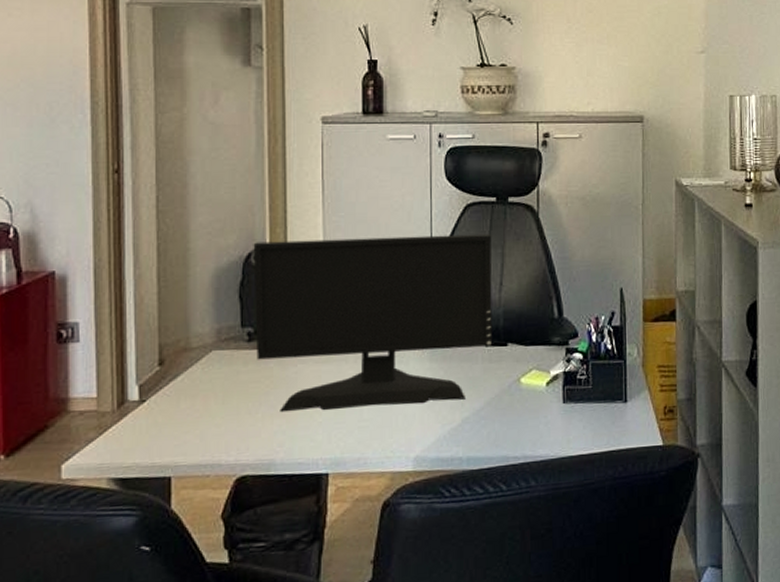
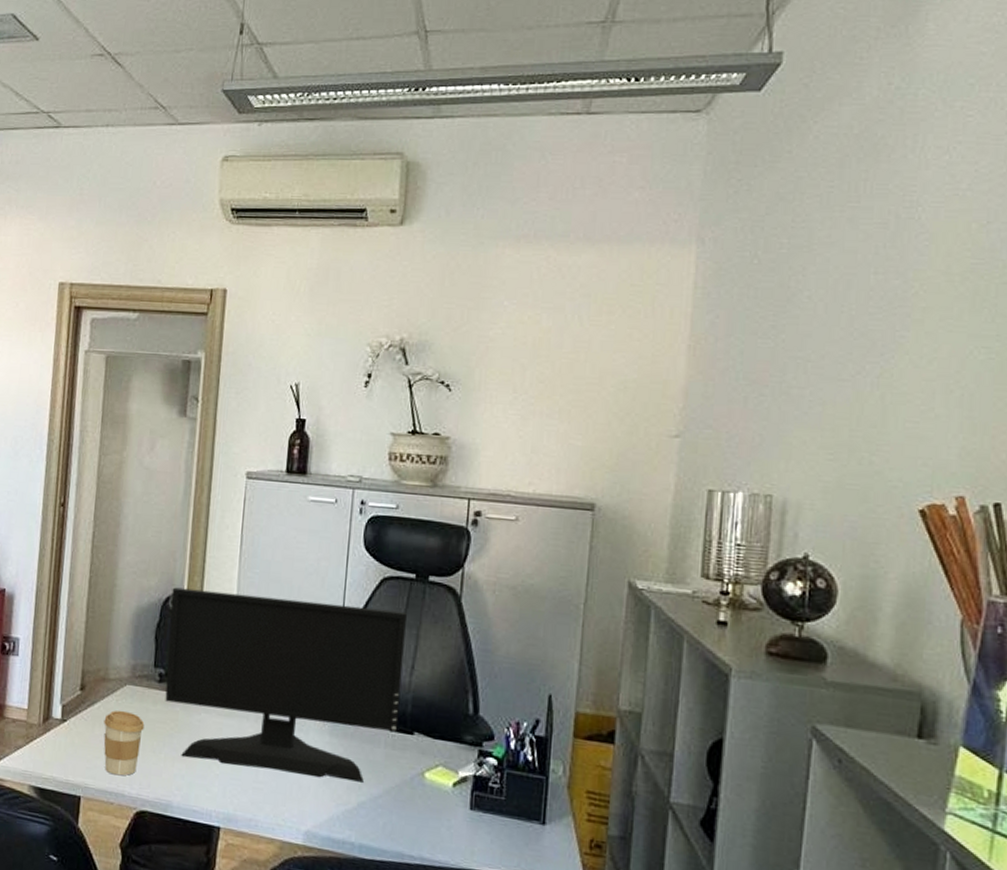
coffee cup: none [190,377,237,446] -> present [103,710,145,776]

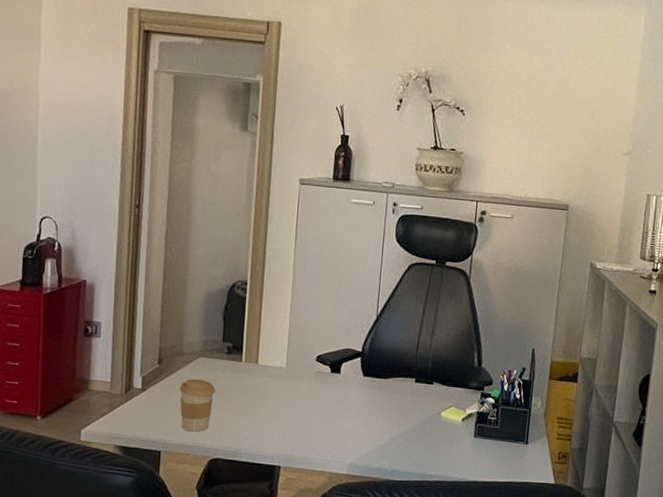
computer monitor: present [165,587,407,783] -> none [233,275,429,423]

